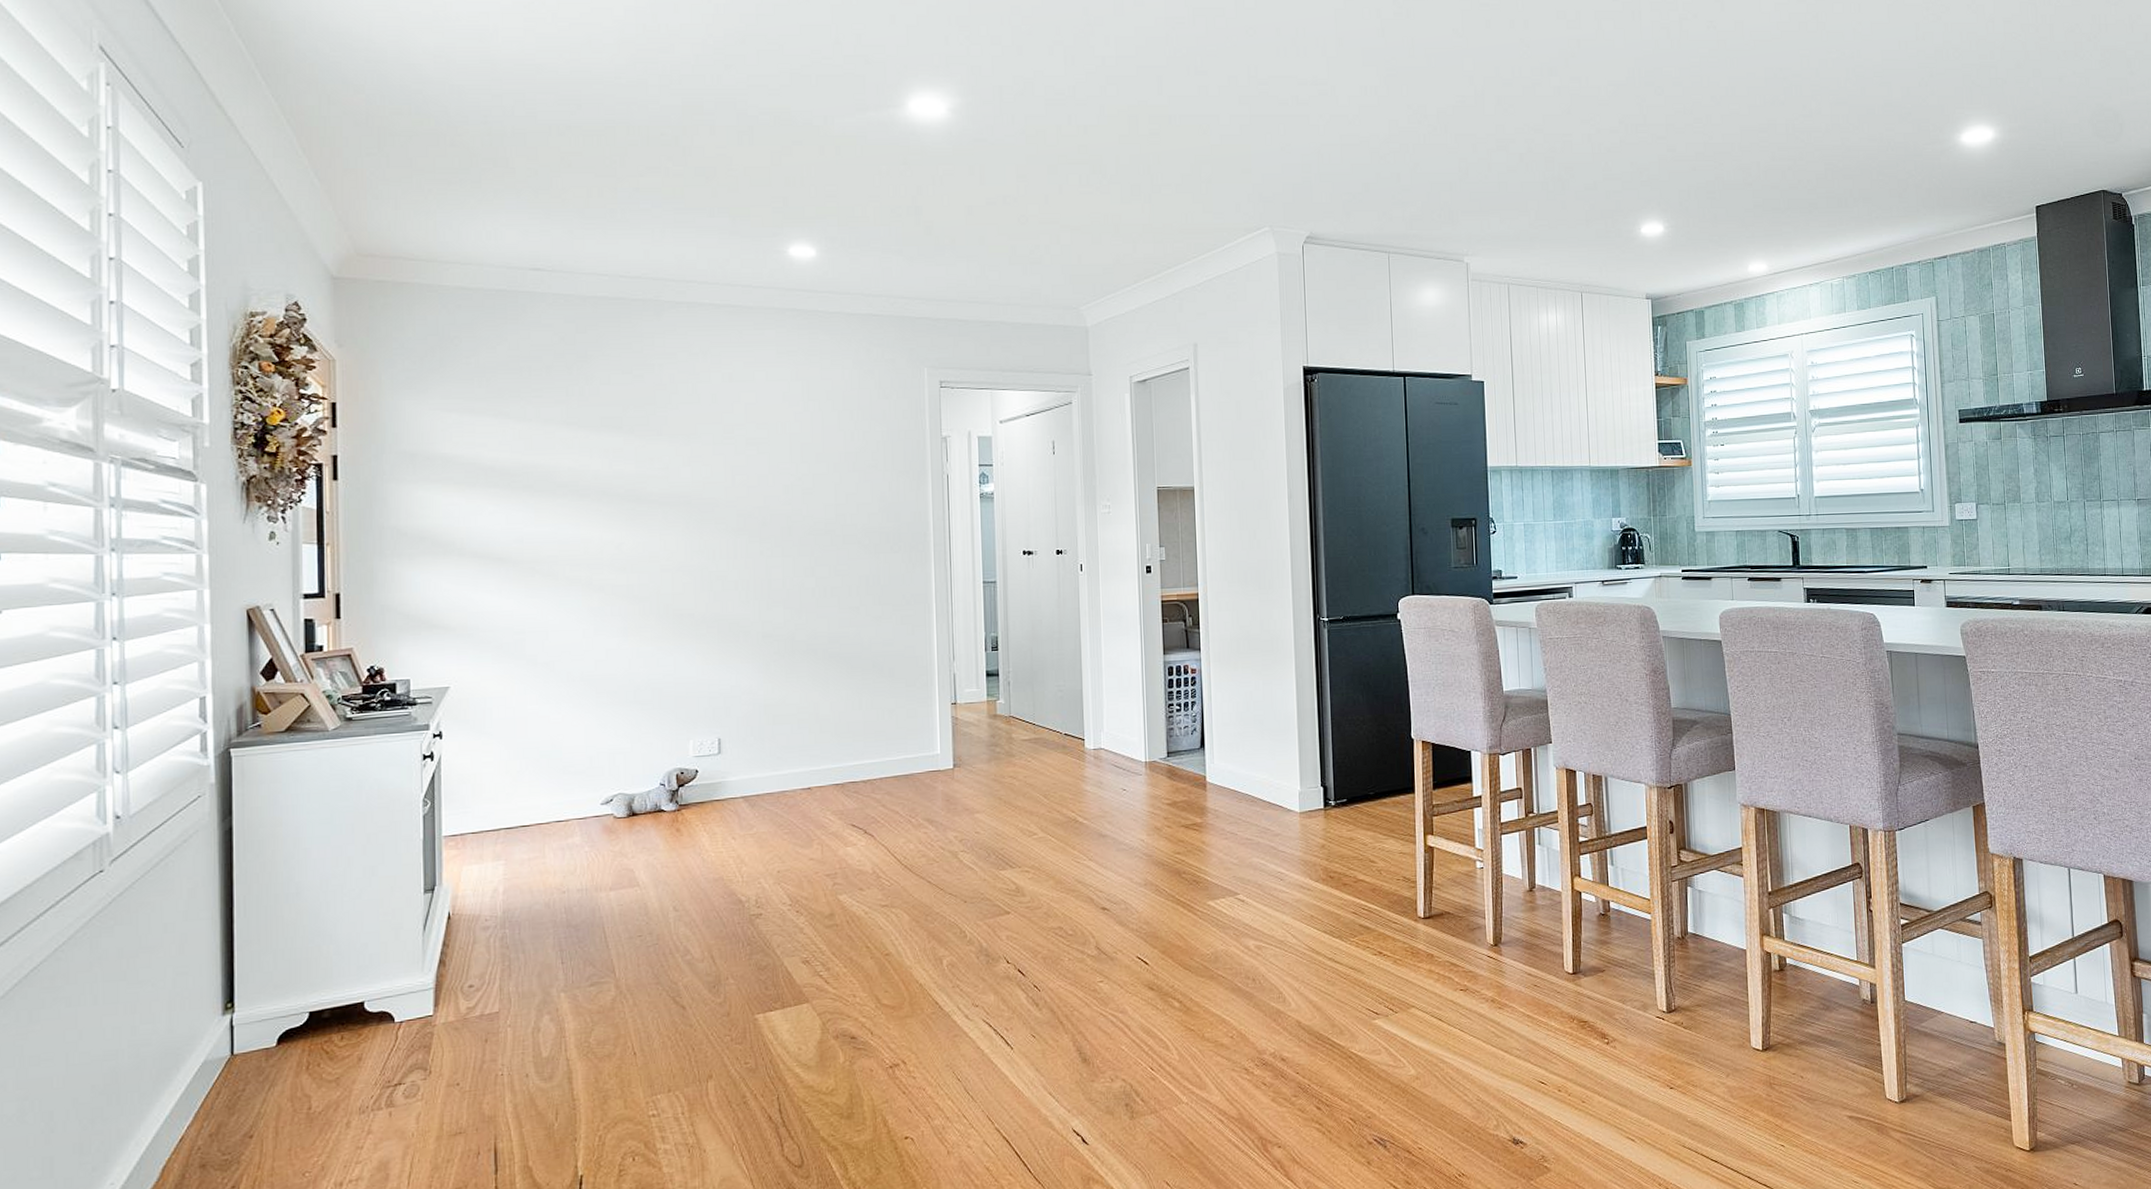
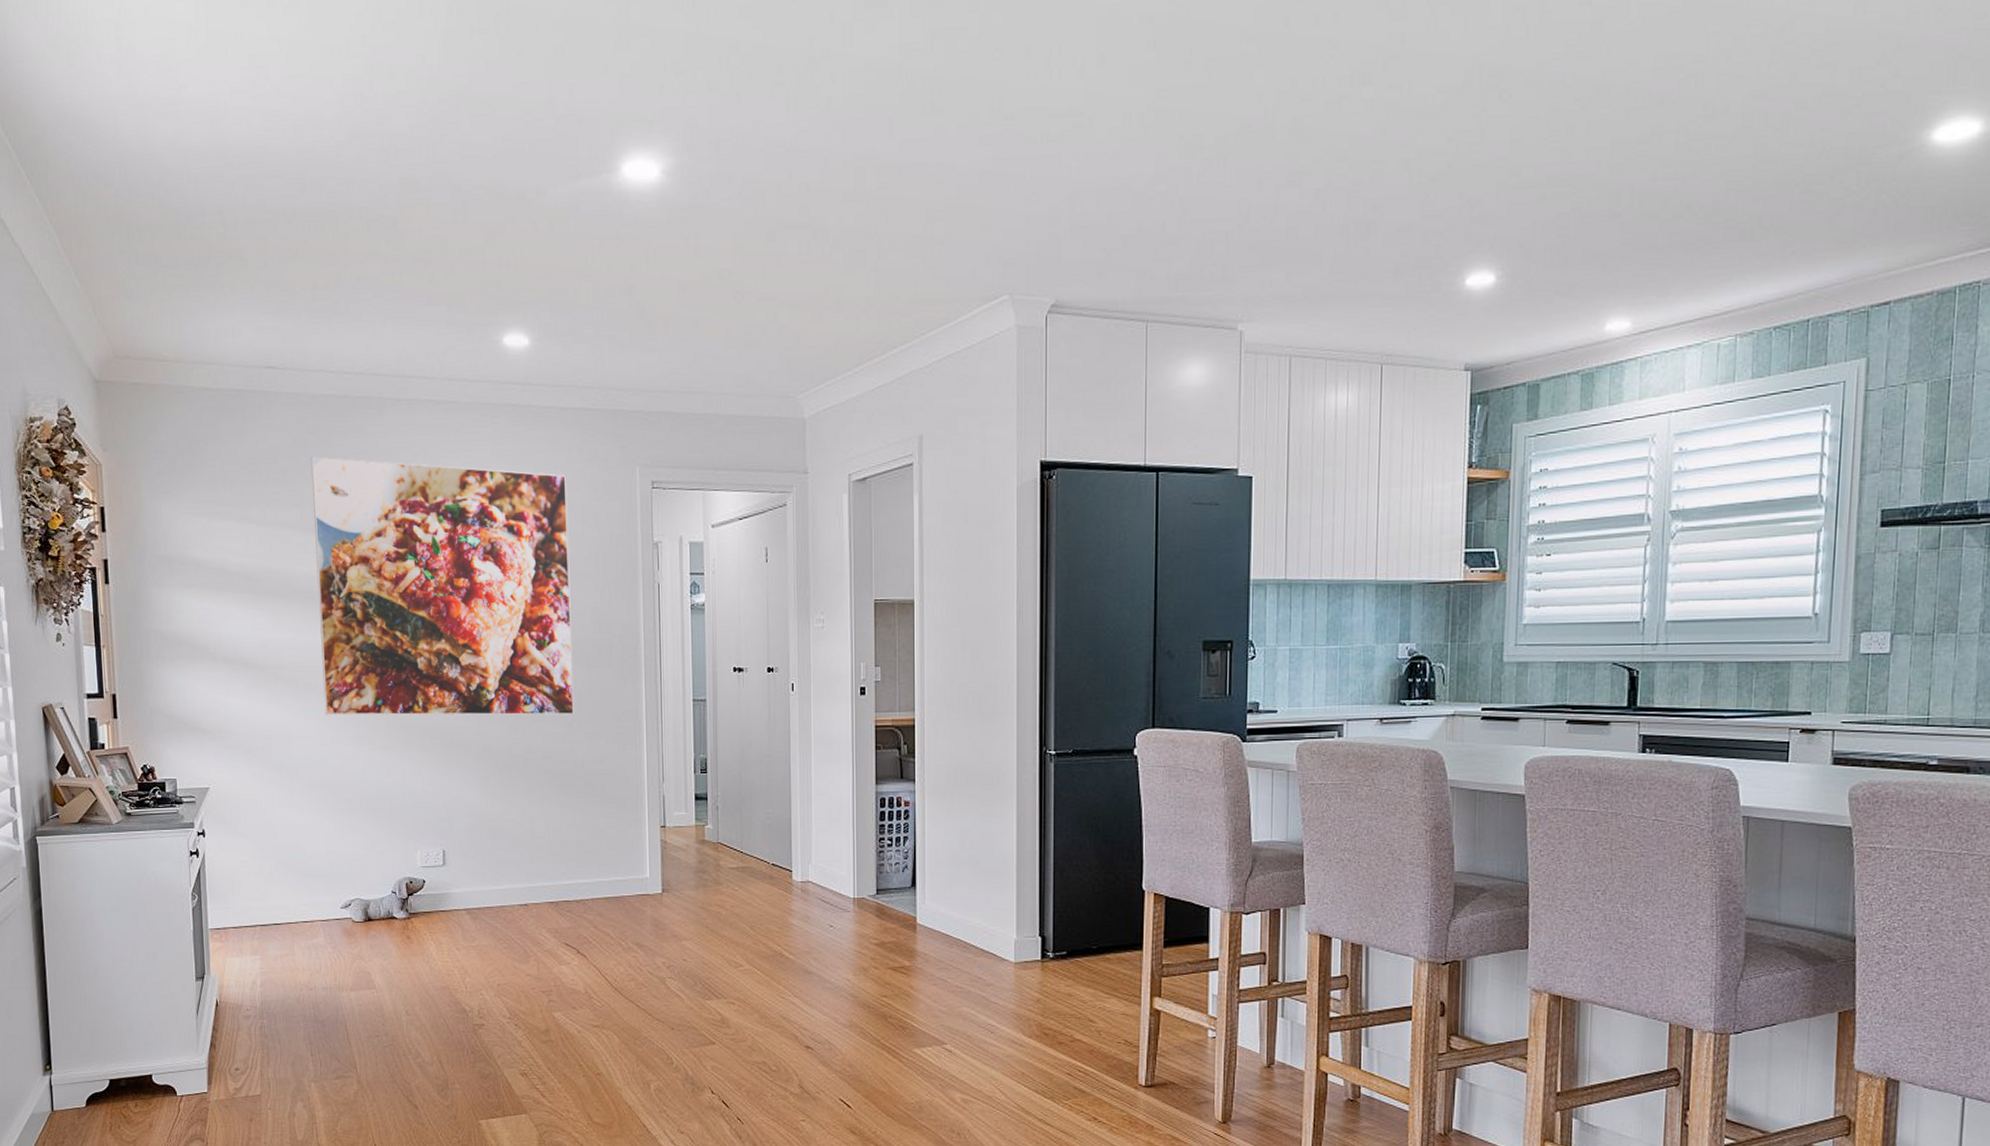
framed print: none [579,354,862,608] -> present [310,456,575,716]

